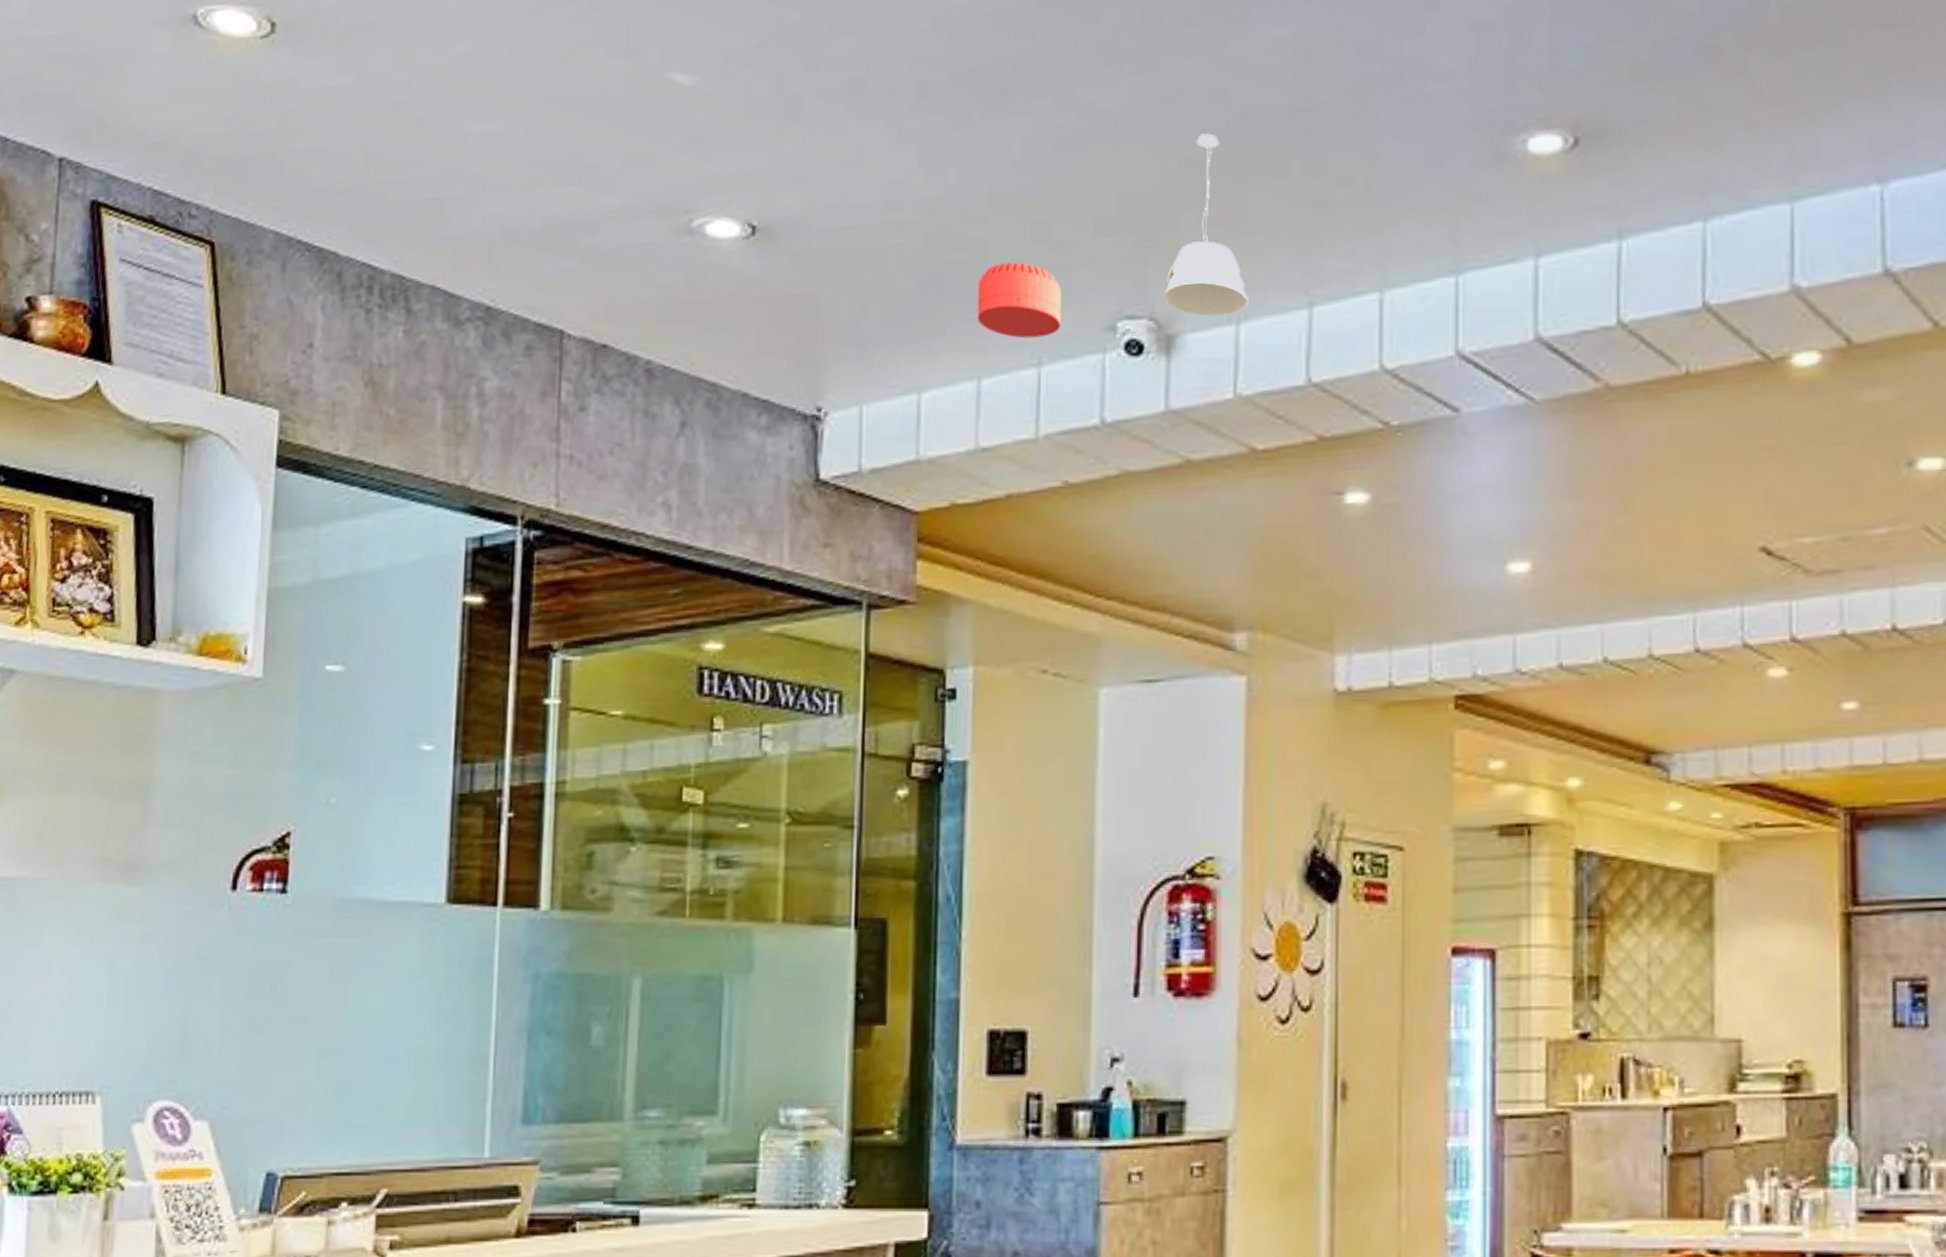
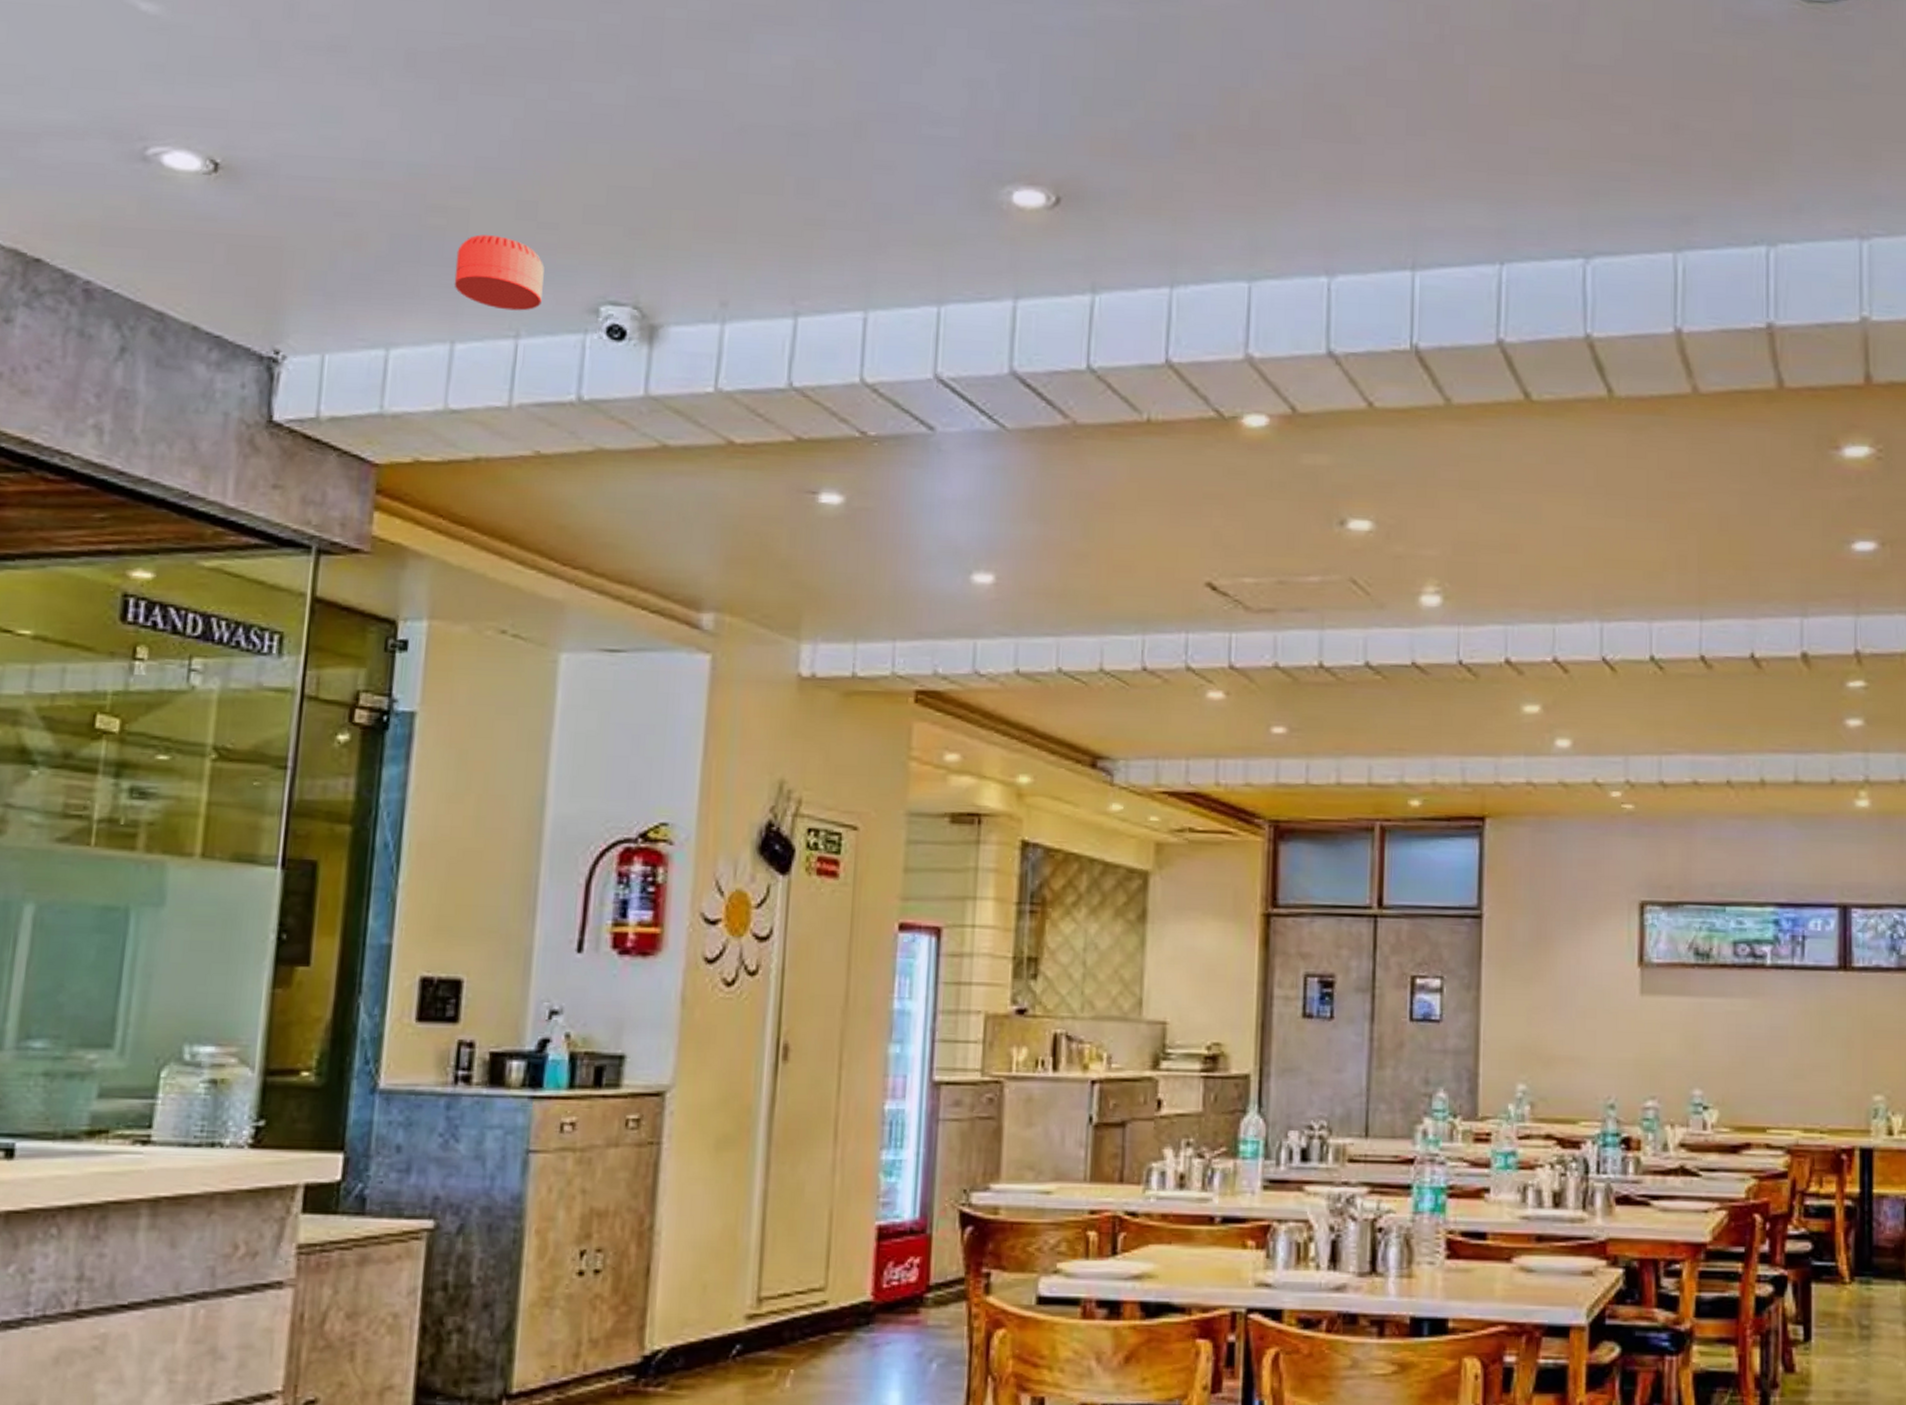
pendant light: present [1164,133,1248,316] -> none [649,141,735,313]

